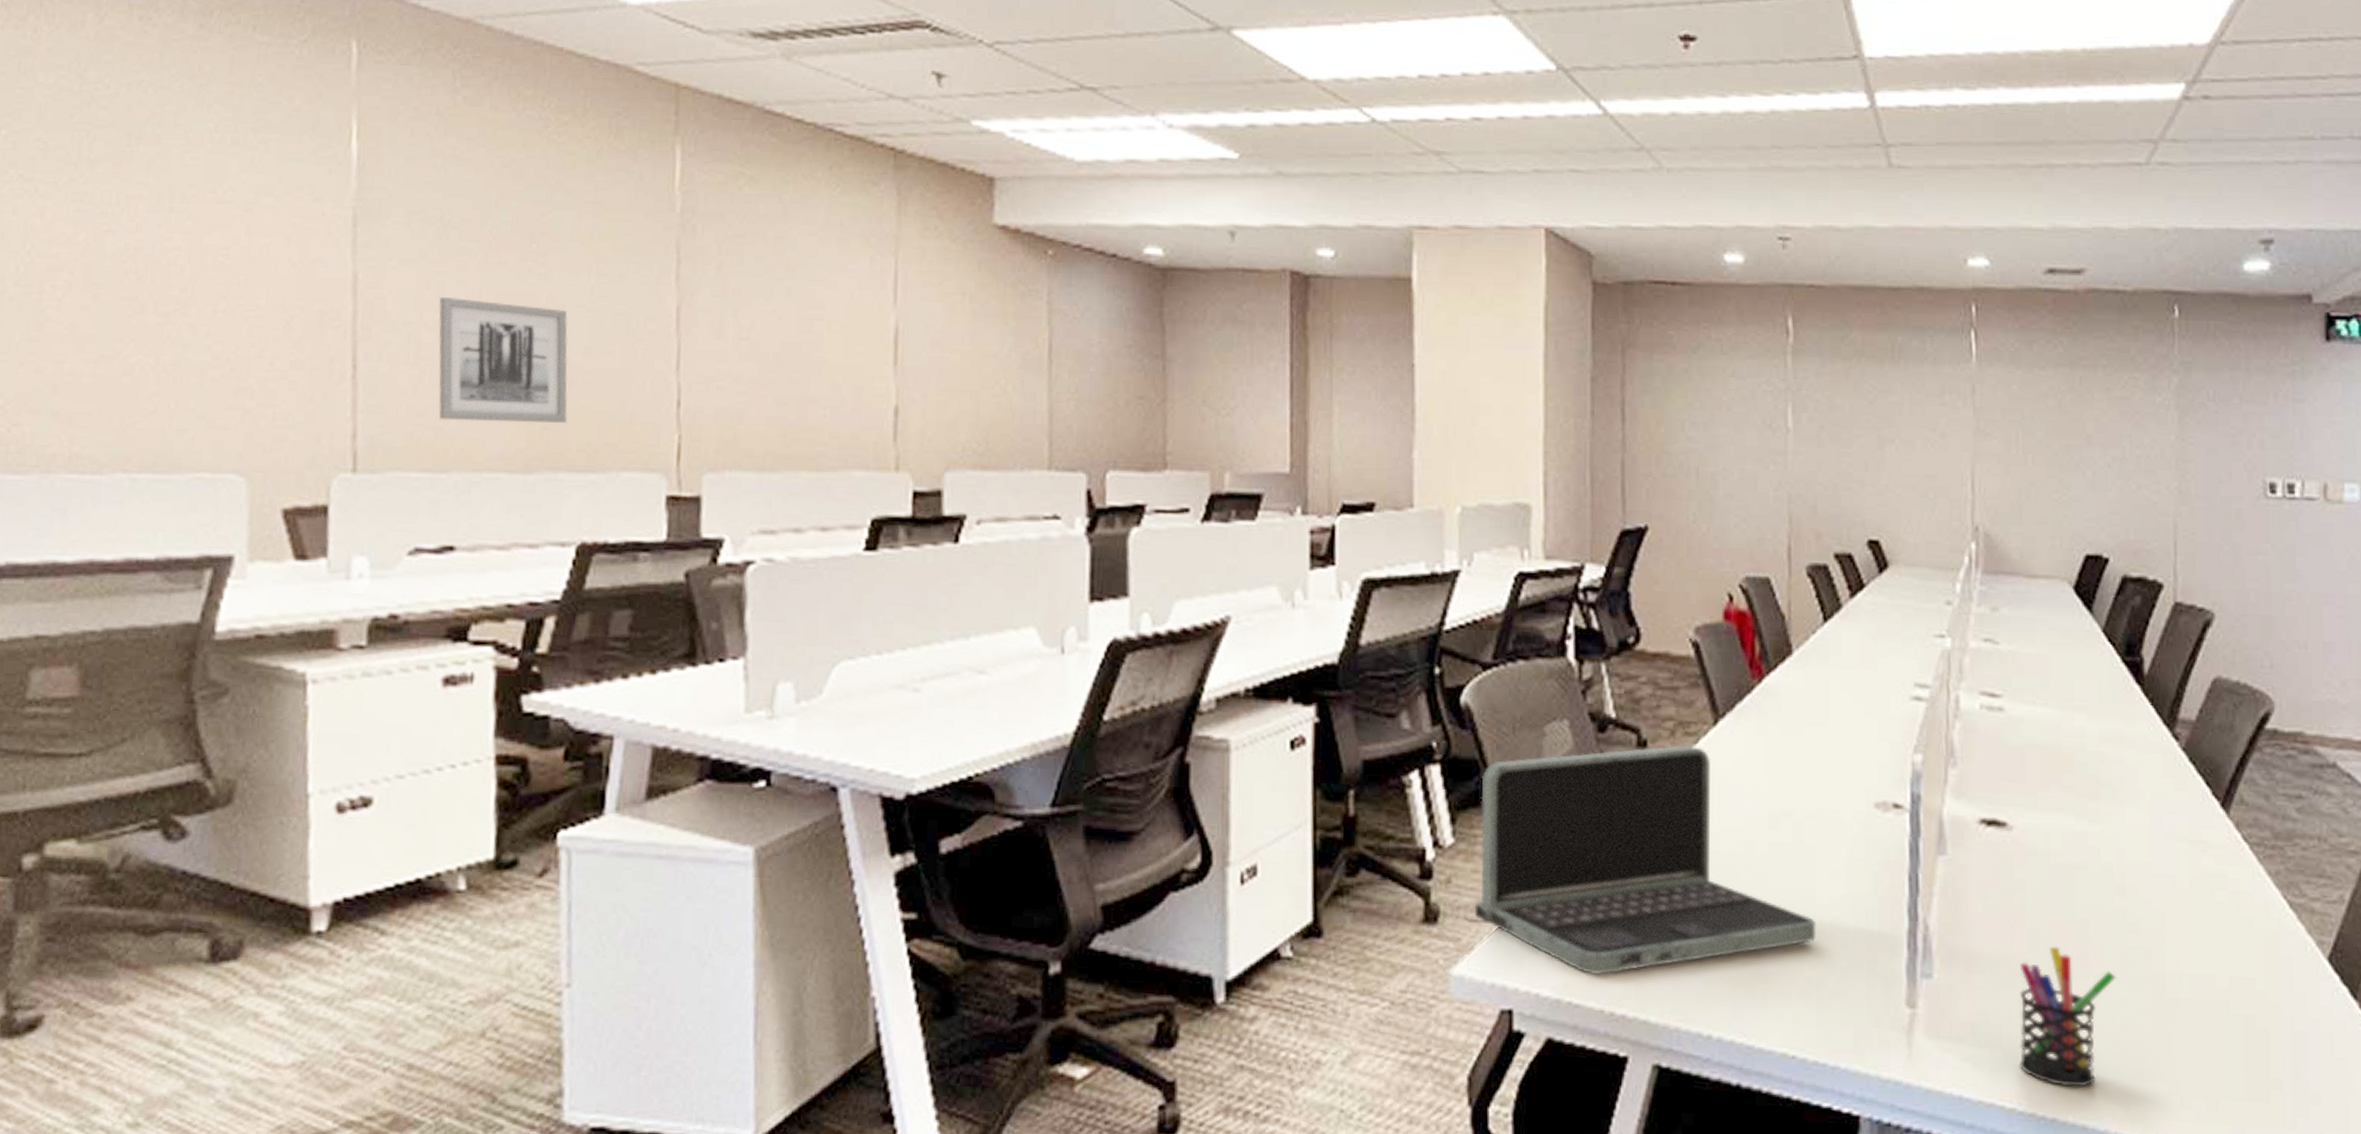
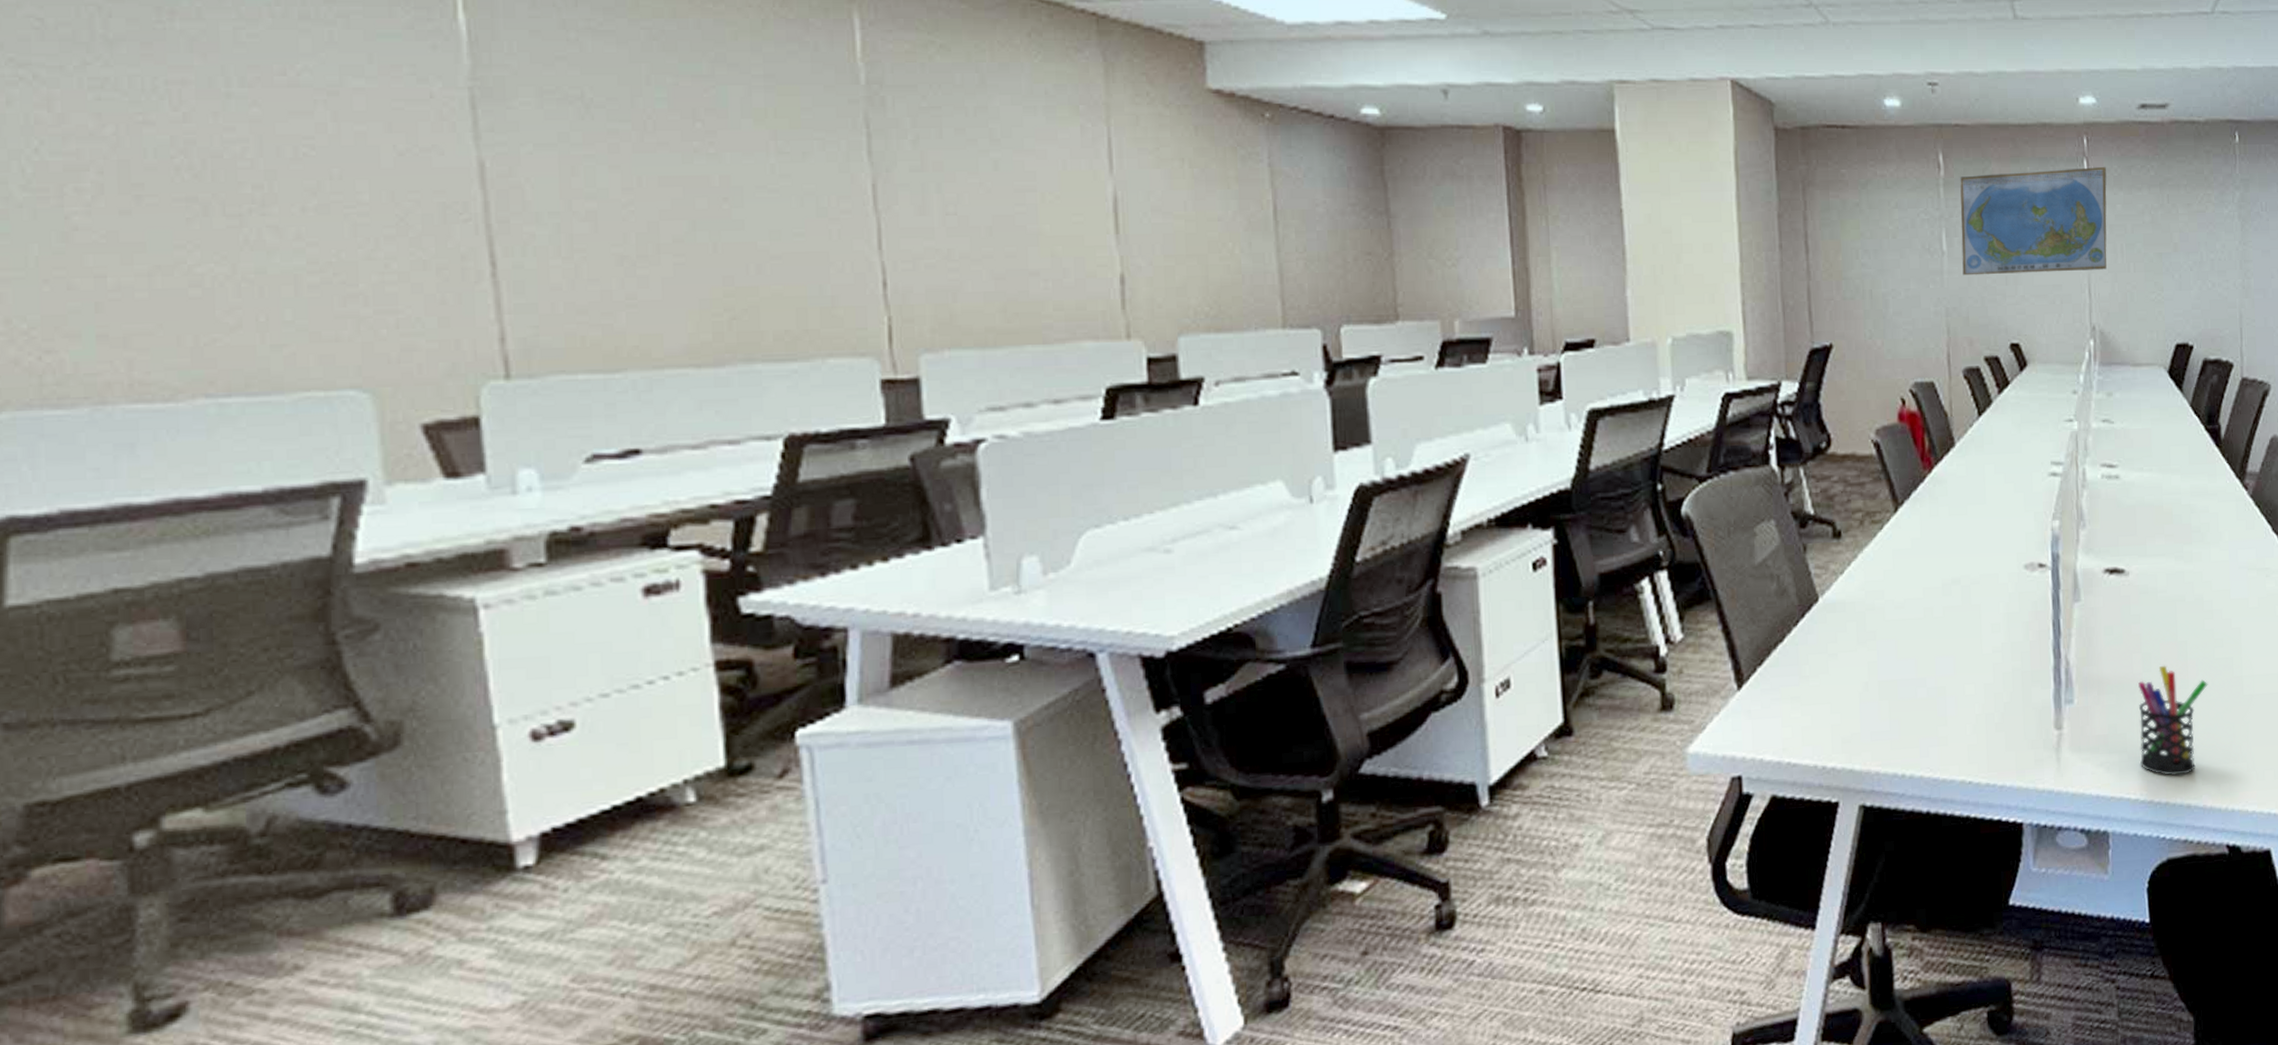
wall art: present [438,296,568,424] -> none [590,182,758,316]
laptop: present [1464,744,1817,975] -> none [1695,531,1984,737]
world map: none [1811,340,2000,461] -> present [1960,167,2107,276]

